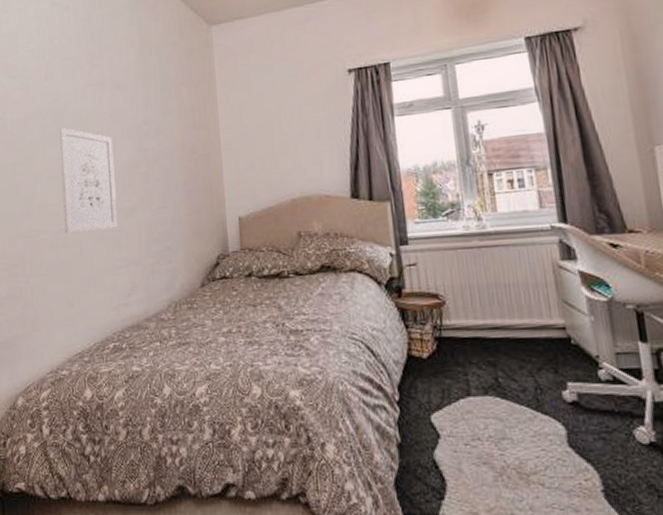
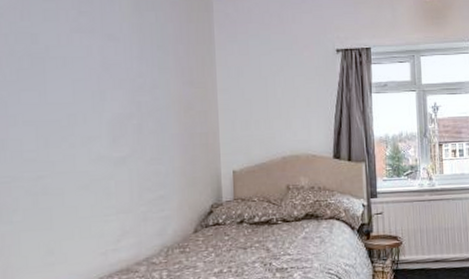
wall art: present [59,128,117,234] -> none [38,72,106,181]

